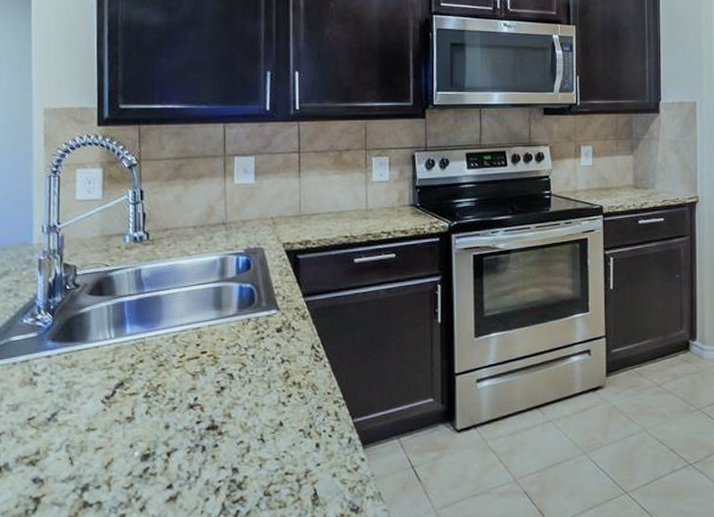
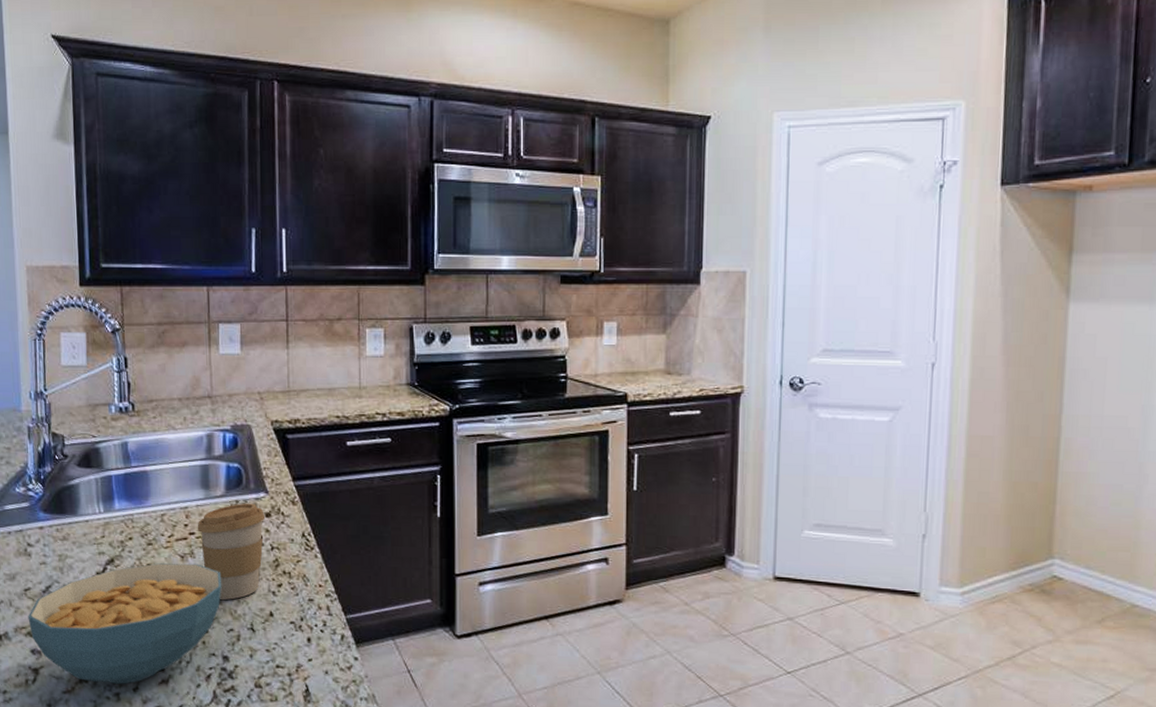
cereal bowl: none [31,381,233,506] -> present [28,563,222,684]
coffee cup: none [209,320,277,413] -> present [197,503,266,600]

